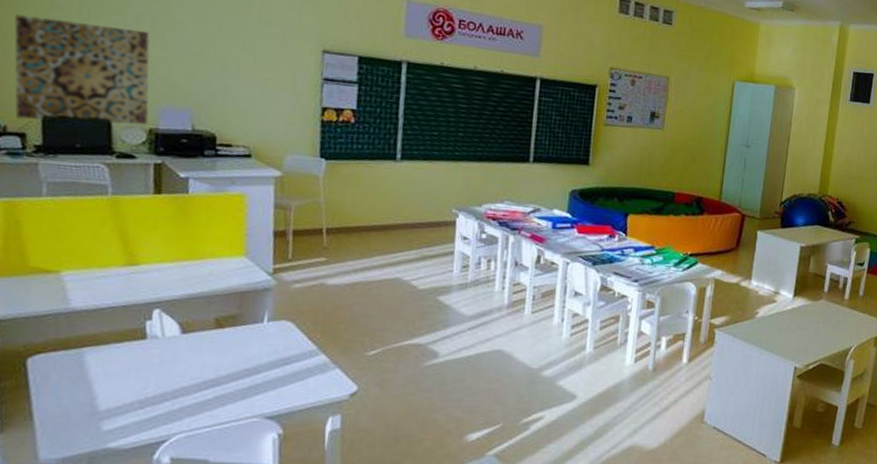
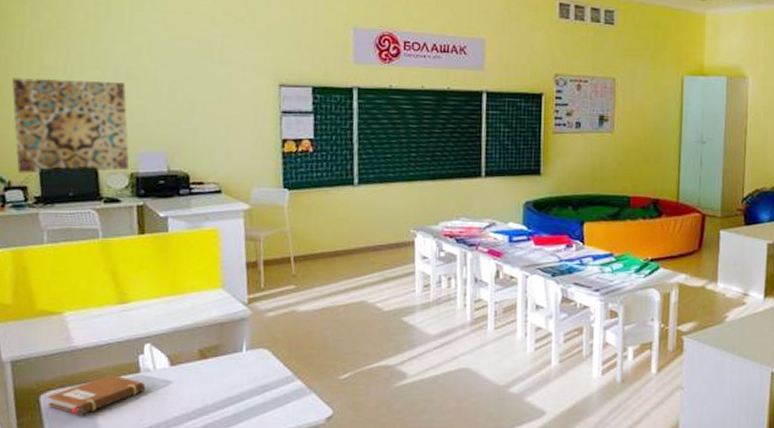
notebook: none [35,340,151,382] -> present [46,375,145,415]

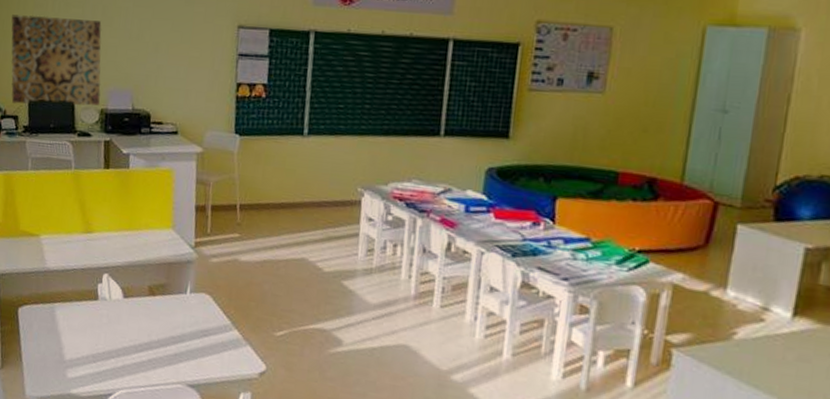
notebook: present [46,375,145,415] -> none [23,298,102,332]

